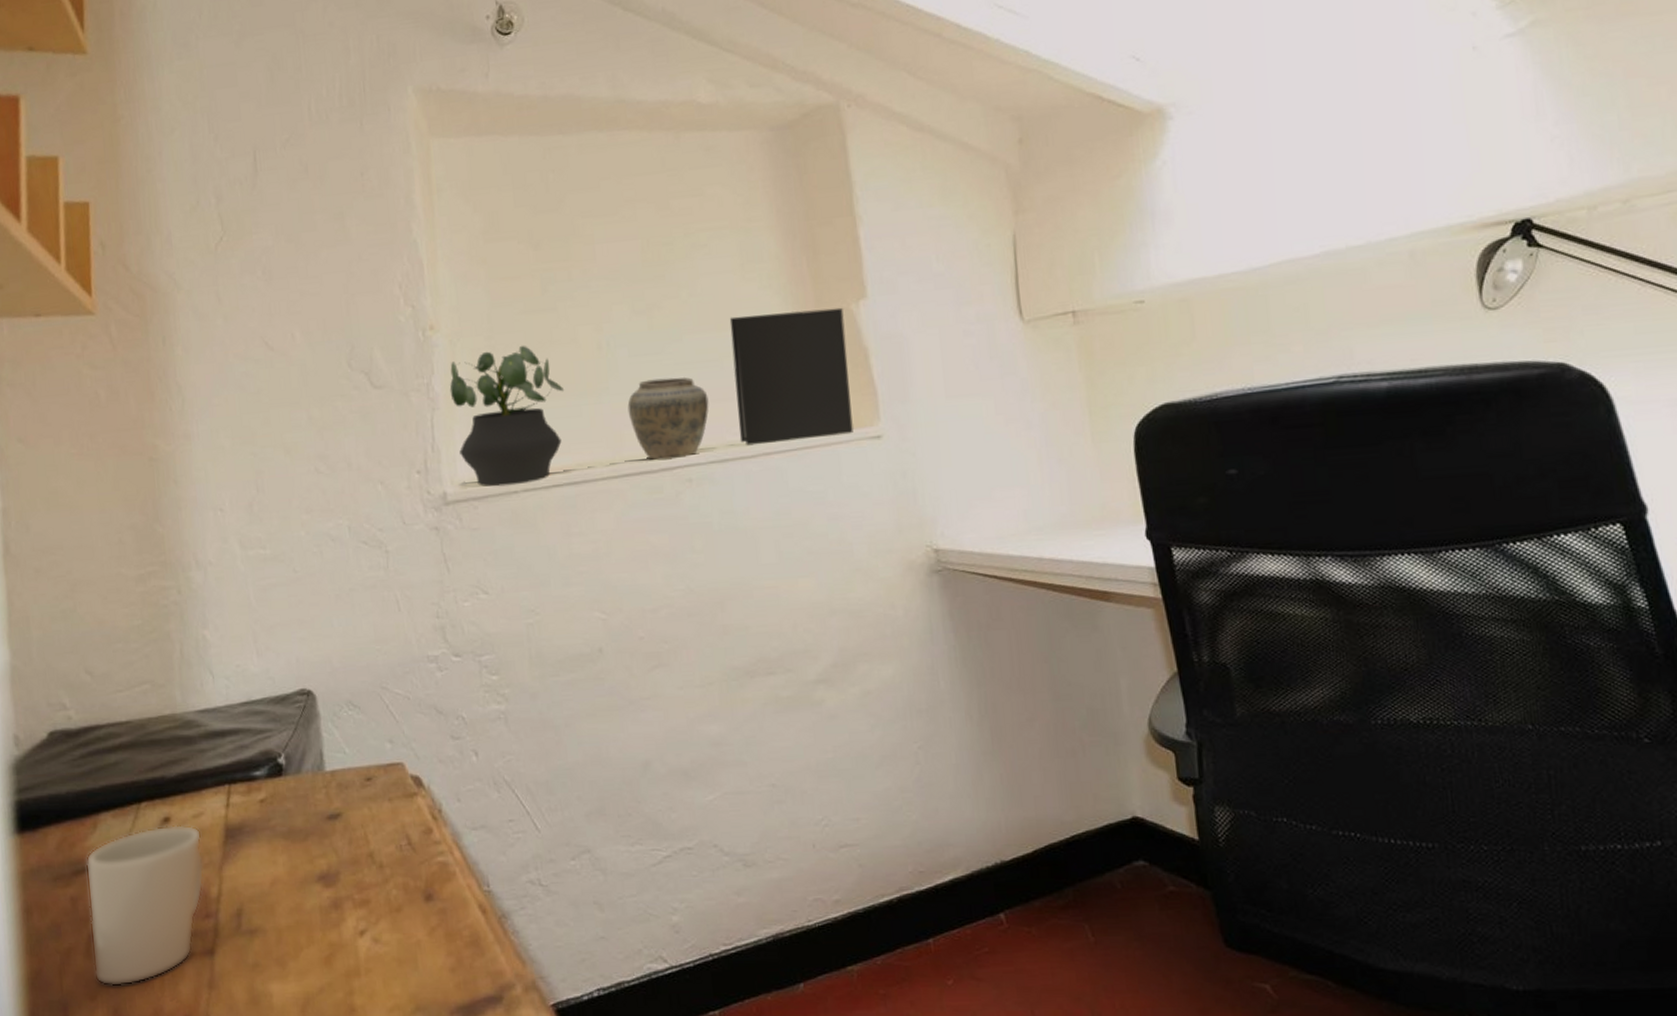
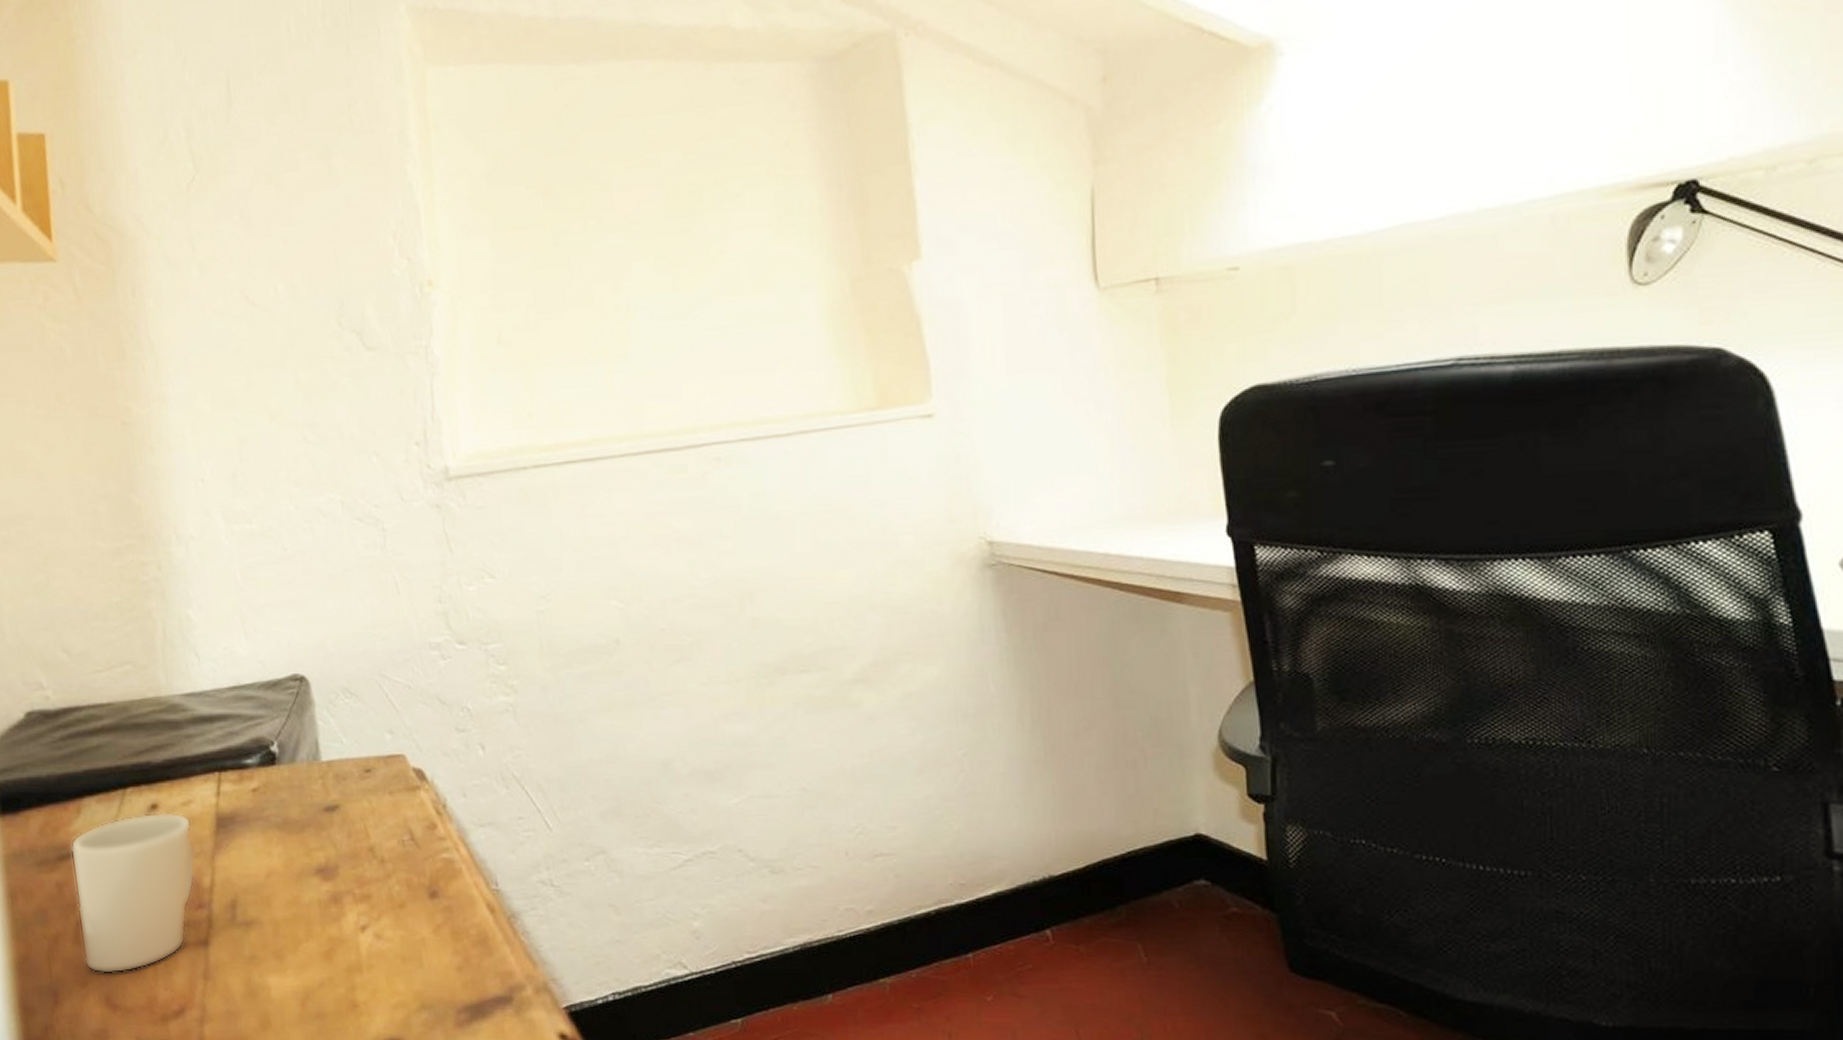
potted plant: present [449,345,565,487] -> none [450,304,579,462]
vase: present [627,376,709,461] -> none [648,343,740,437]
binder: present [729,307,854,446] -> none [764,269,902,423]

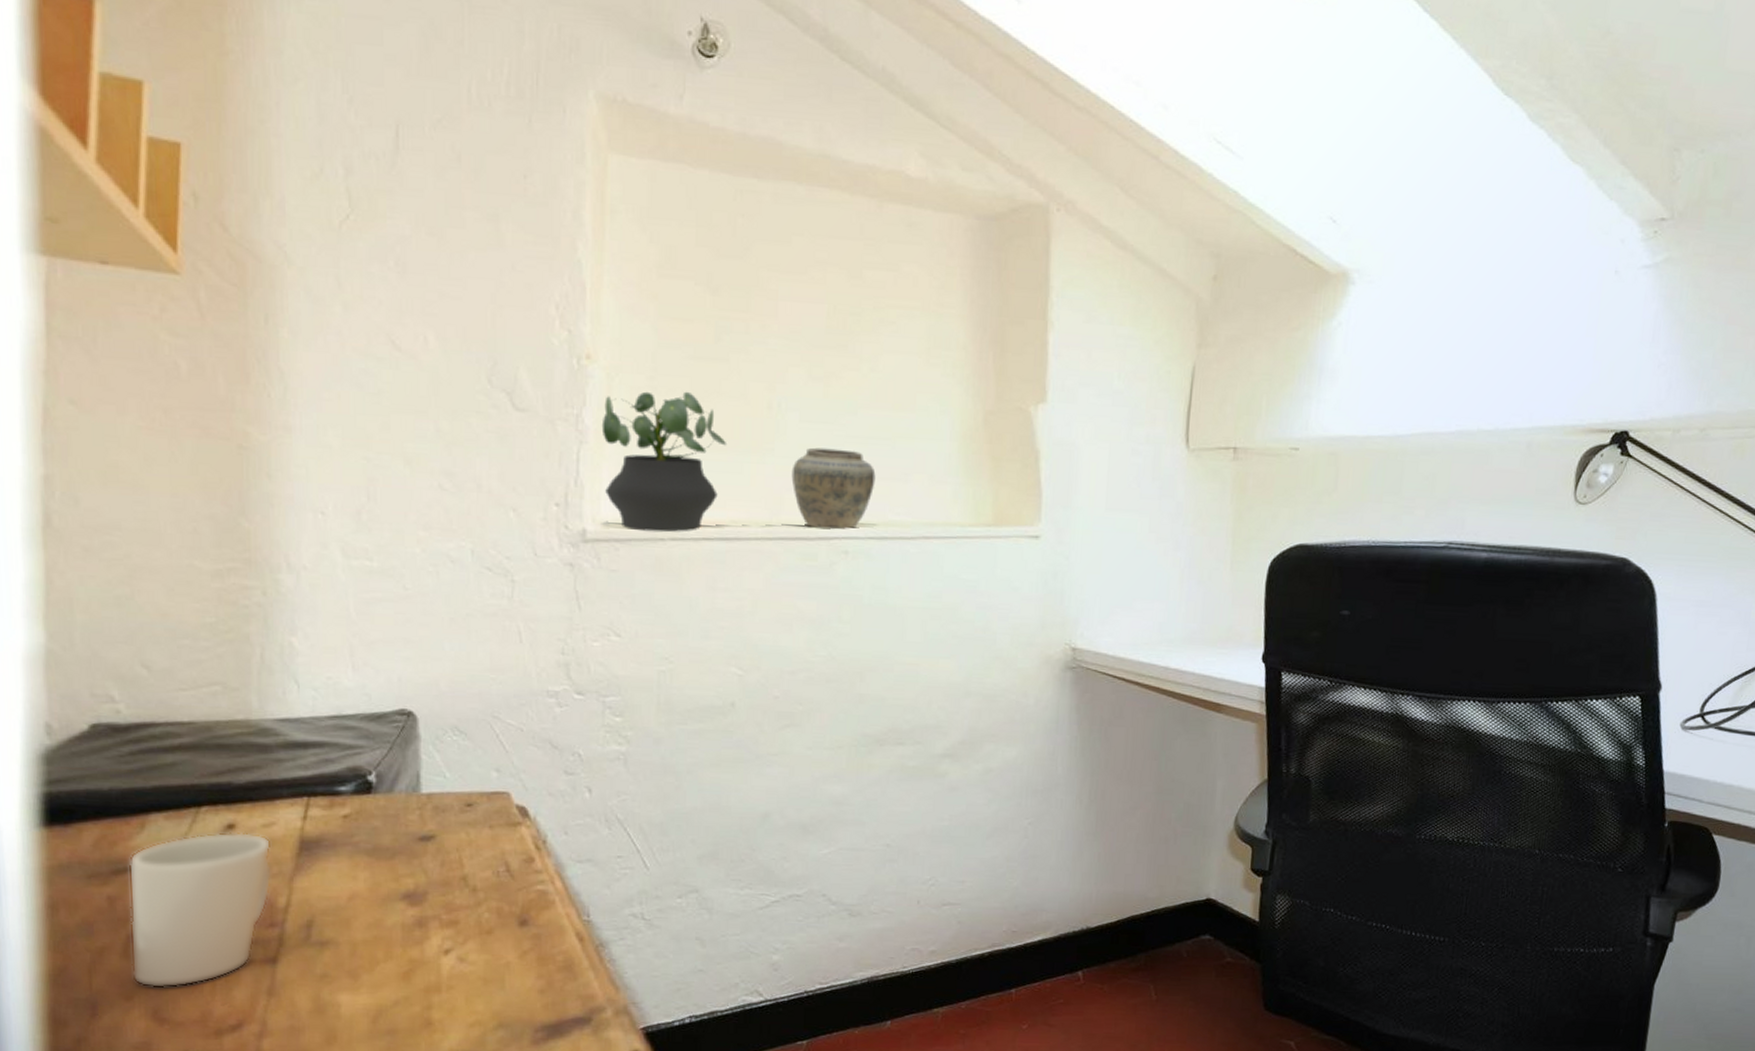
potted plant: none [450,304,579,462] -> present [601,391,728,533]
vase: none [648,343,740,437] -> present [791,447,876,530]

